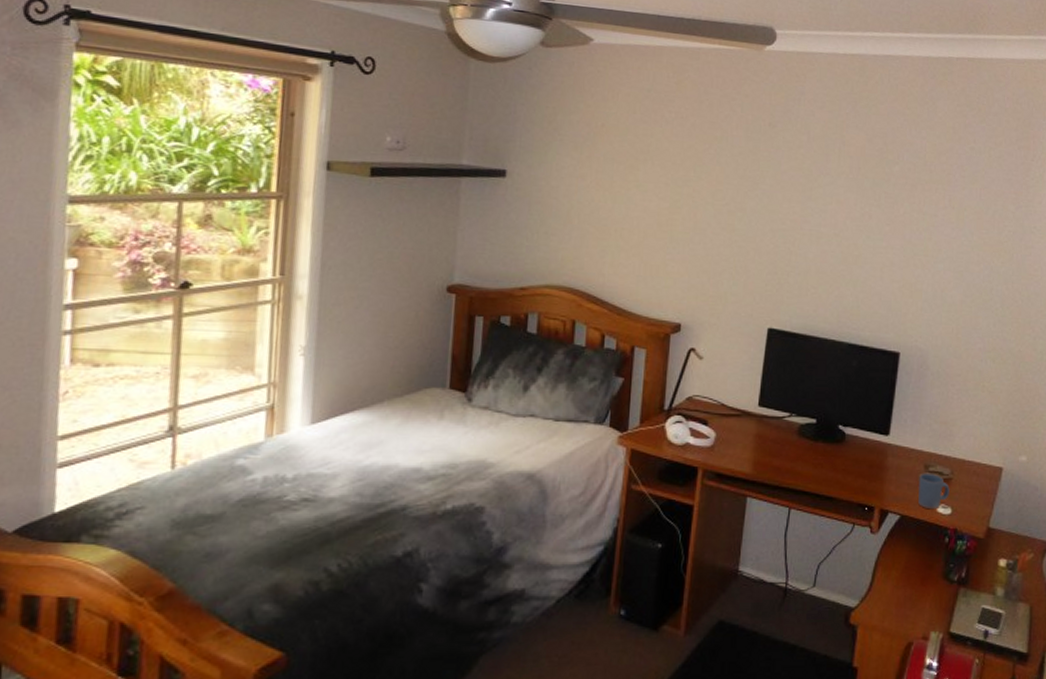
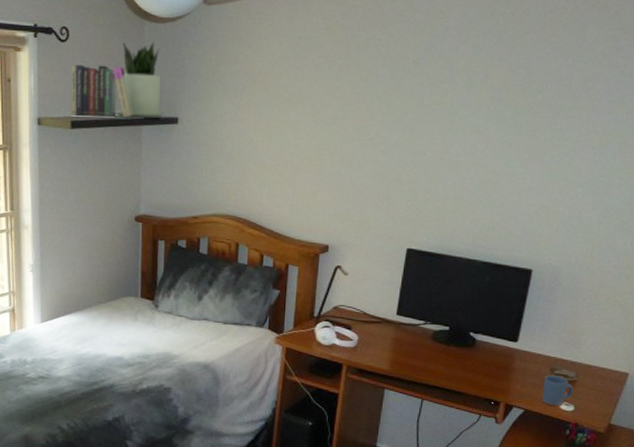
books: none [372,101,451,168] -> present [70,64,133,118]
planter: none [429,82,489,171] -> present [116,42,164,119]

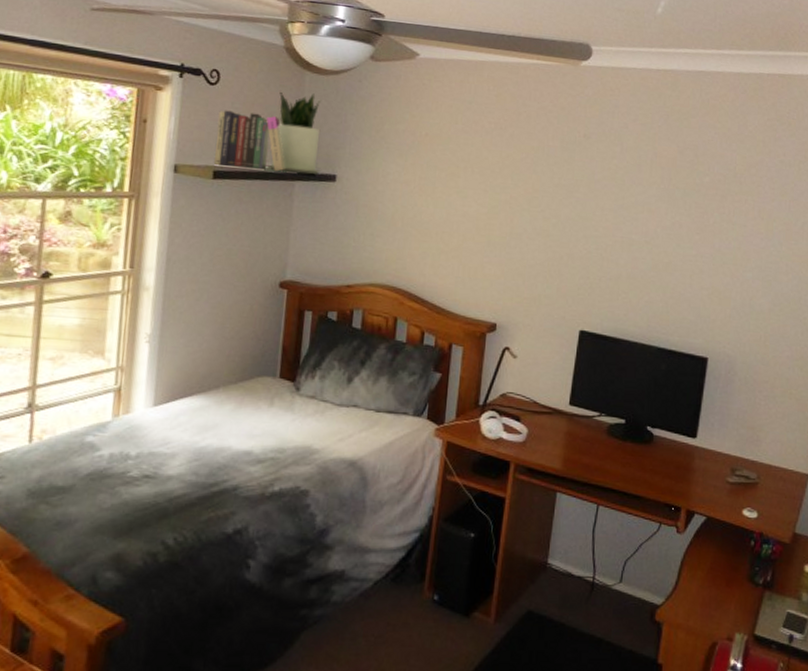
mug: present [542,375,574,407] -> none [725,476,756,513]

